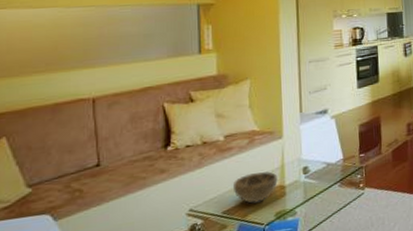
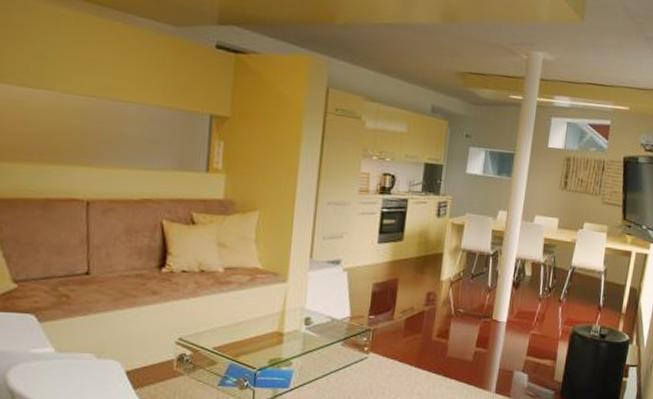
decorative bowl: present [232,171,279,204] -> none [227,313,278,345]

